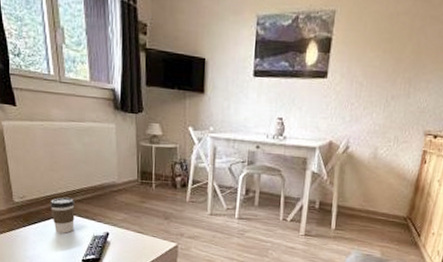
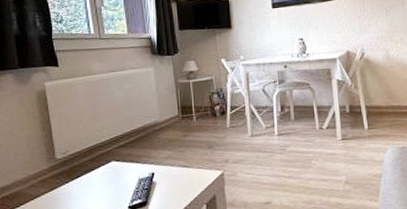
coffee cup: present [49,197,75,233] -> none [93,144,119,183]

